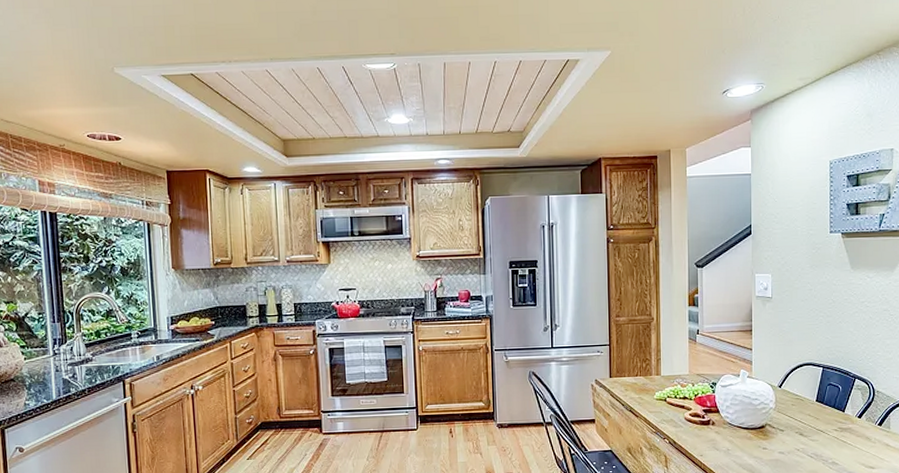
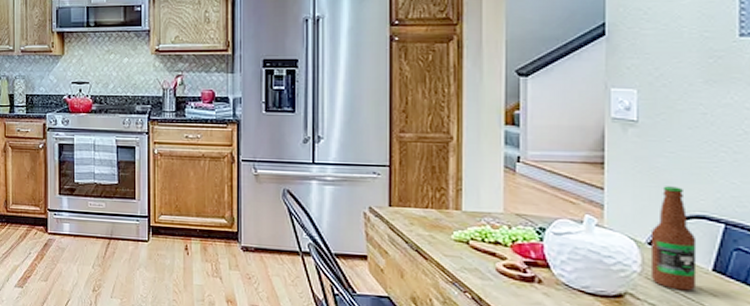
bottle: none [780,344,807,418] -> present [650,186,697,291]

